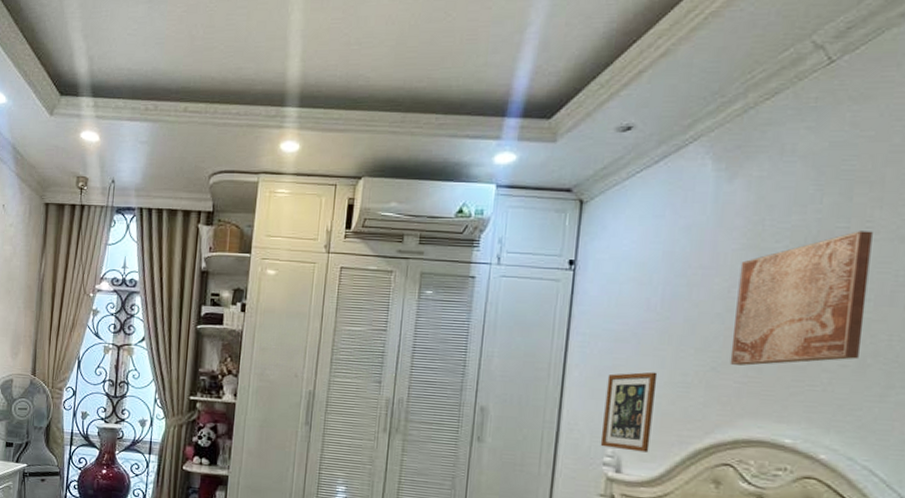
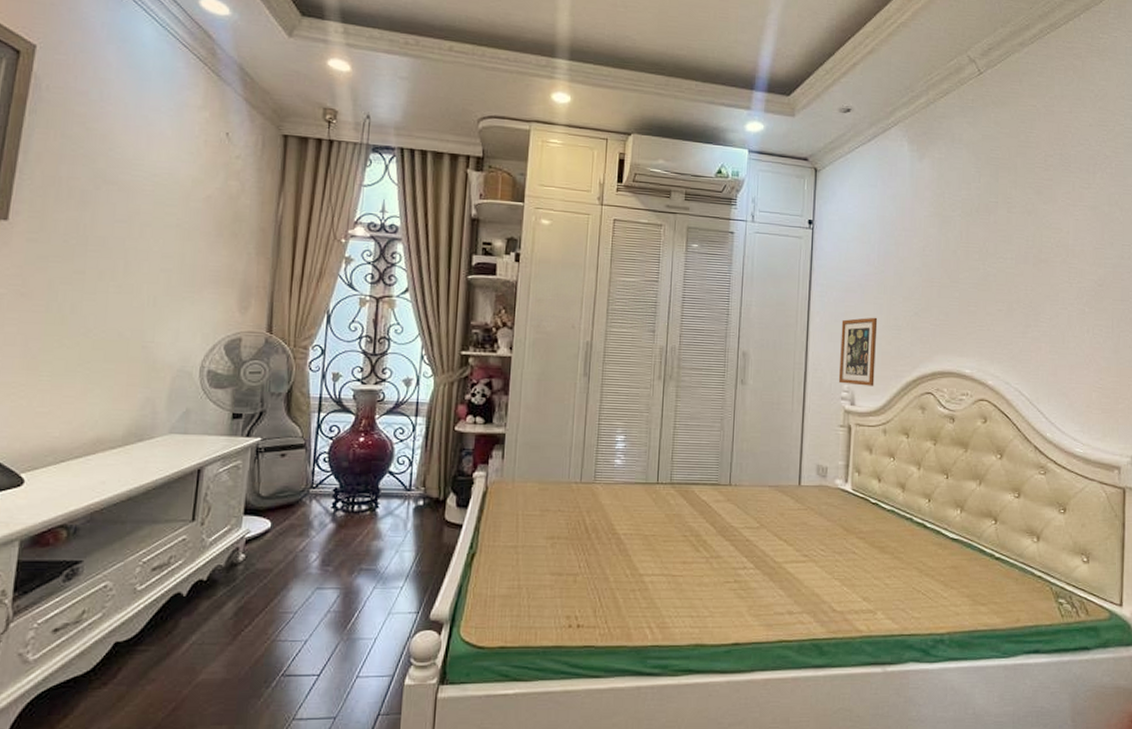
wall art: present [729,231,873,366] -> none [927,205,1012,311]

